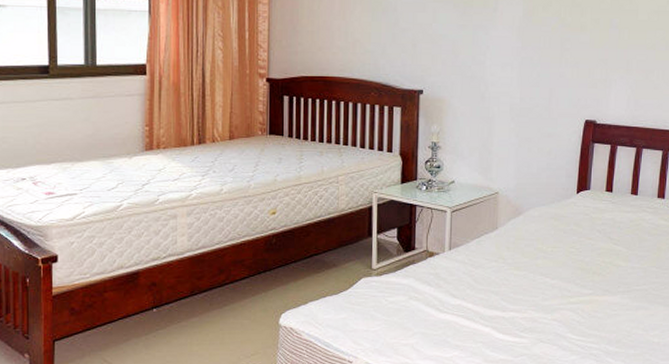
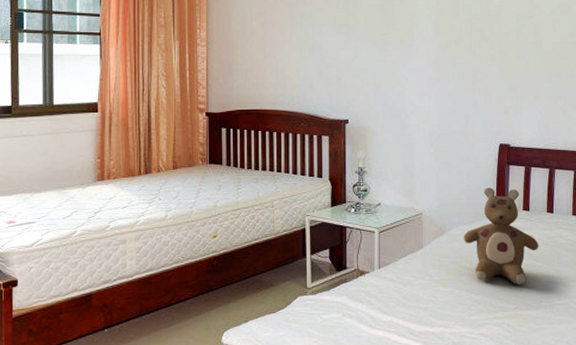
stuffed bear: none [541,167,620,270] -> present [463,188,539,286]

